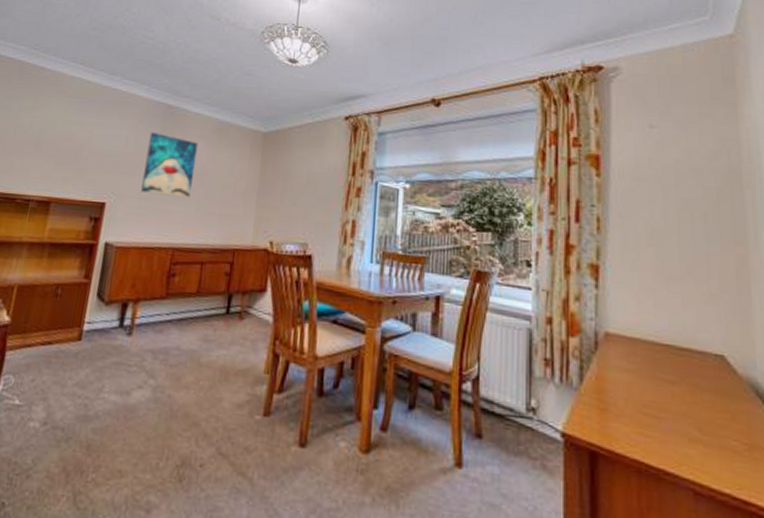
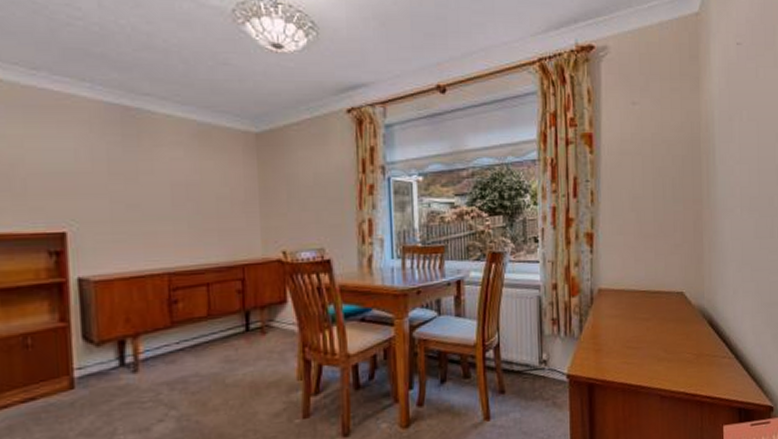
wall art: present [141,133,199,198] -> none [108,142,178,216]

